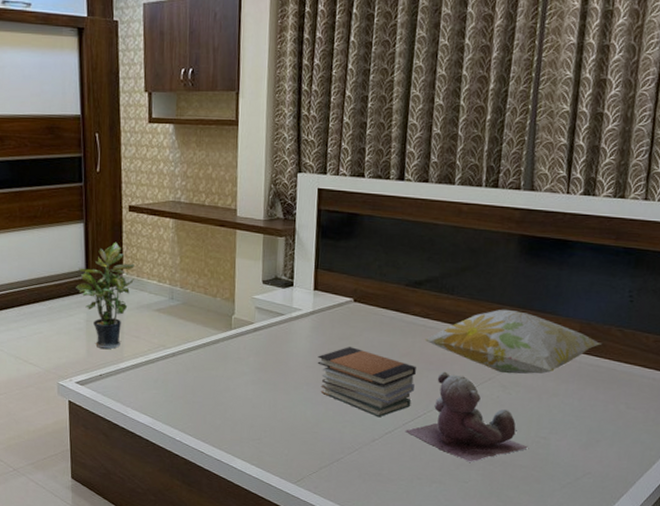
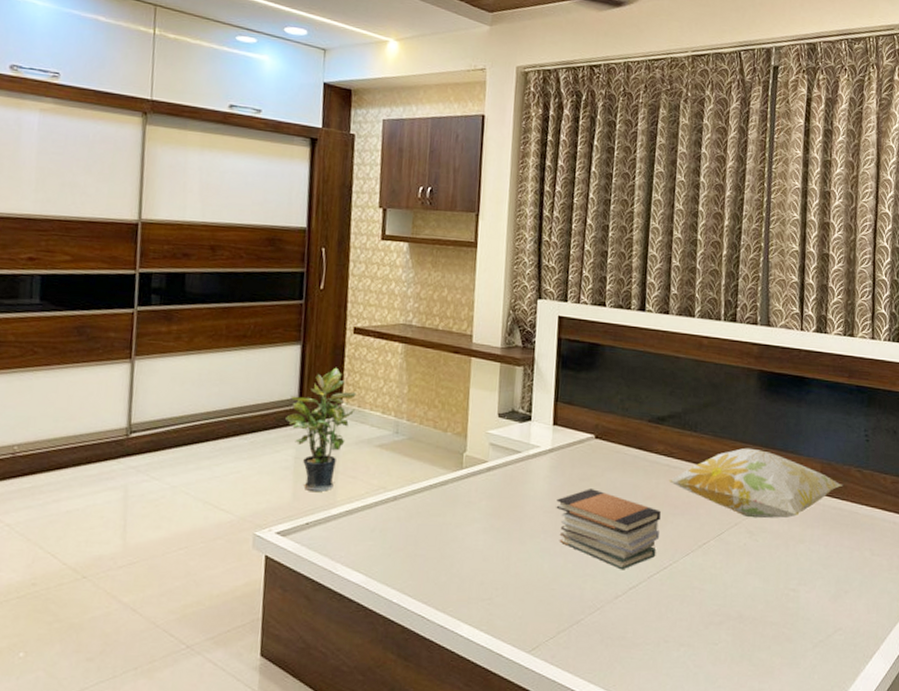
stuffed animal: present [405,371,528,462] -> none [650,516,778,620]

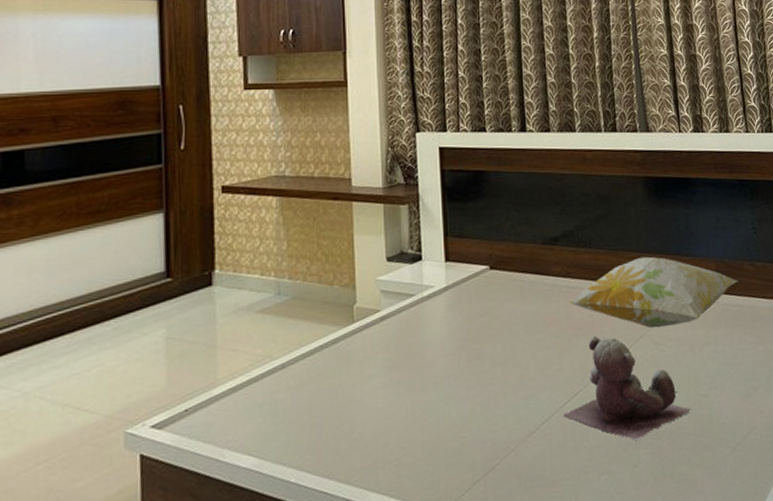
potted plant: present [285,367,356,493] -> none [152,232,230,374]
book stack: present [556,489,661,570] -> none [457,323,566,404]
stuffed animal: none [650,516,778,620] -> present [563,336,691,441]

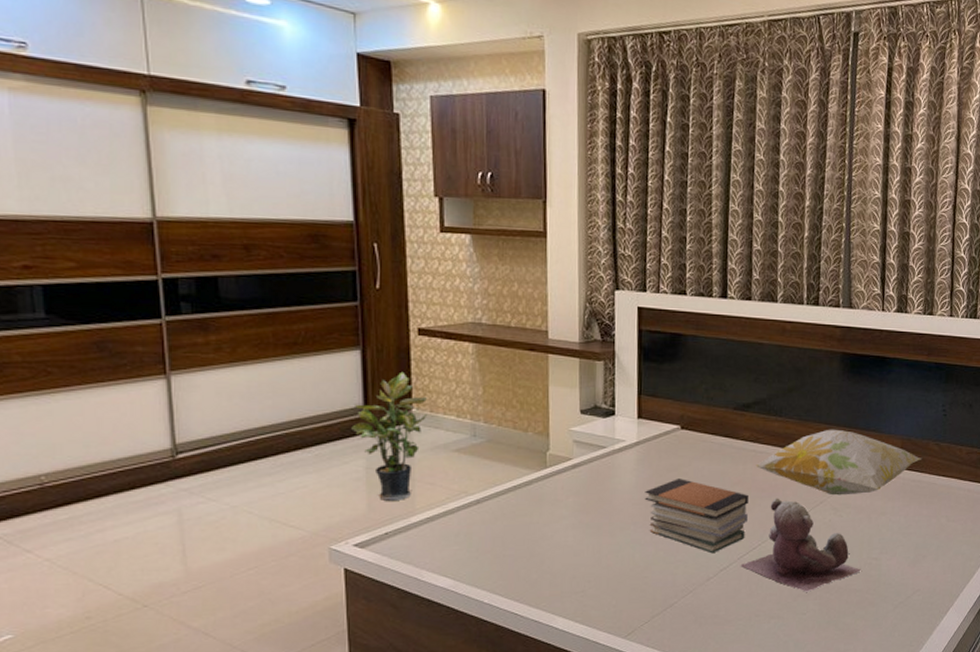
potted plant: none [152,232,230,374] -> present [351,371,427,502]
book stack: none [457,323,566,404] -> present [645,479,749,554]

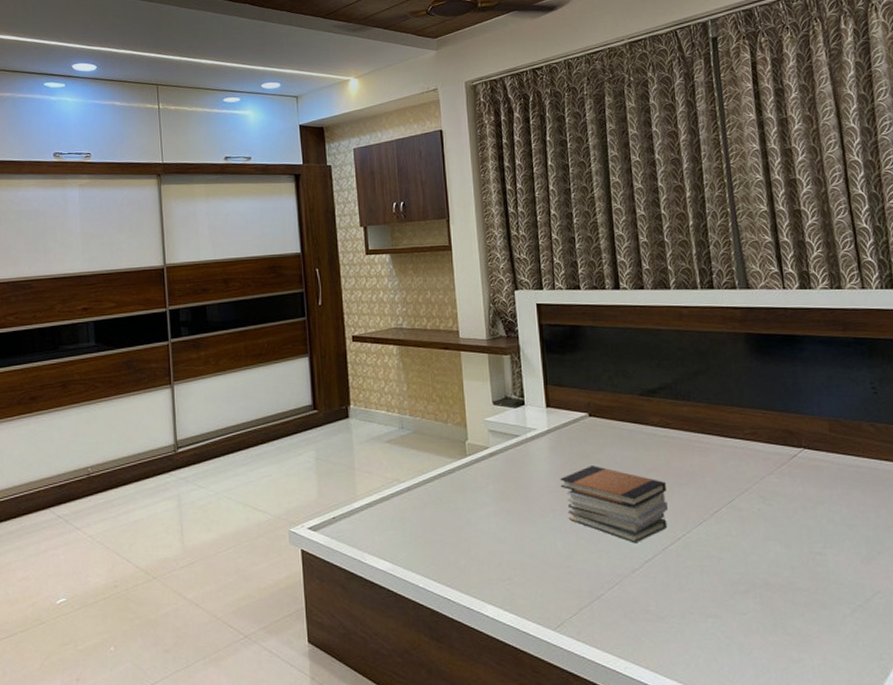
potted plant: present [351,371,427,502] -> none [304,373,362,489]
stuffed animal: present [740,498,861,592] -> none [666,485,804,589]
decorative pillow: present [755,429,921,496] -> none [668,412,856,483]

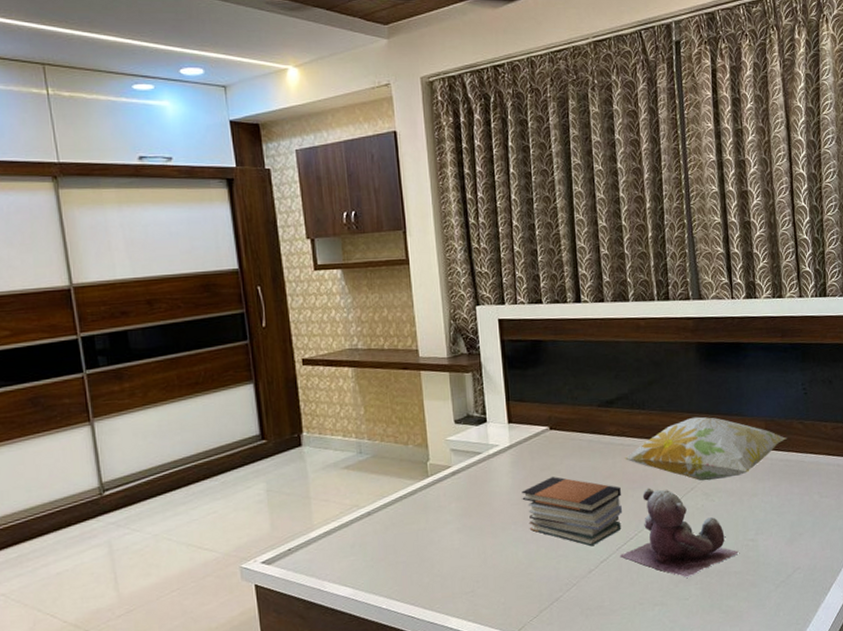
stuffed animal: none [666,485,804,589] -> present [619,488,739,578]
decorative pillow: none [668,412,856,483] -> present [624,416,787,481]

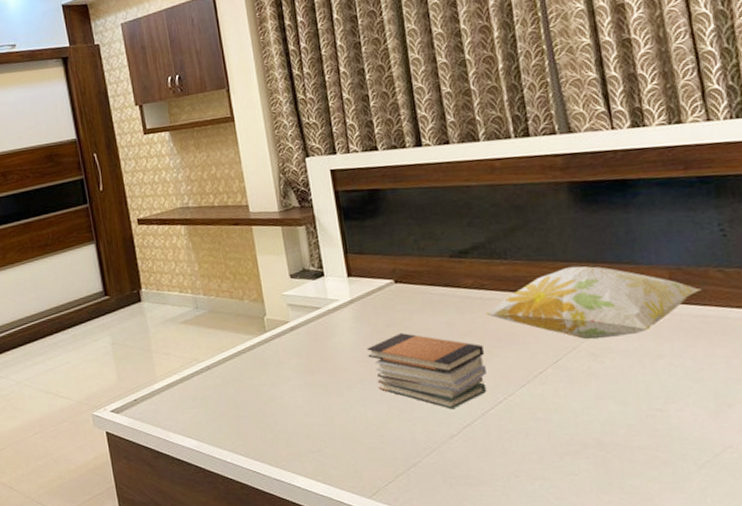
stuffed animal: present [619,488,739,578] -> none [486,346,643,450]

